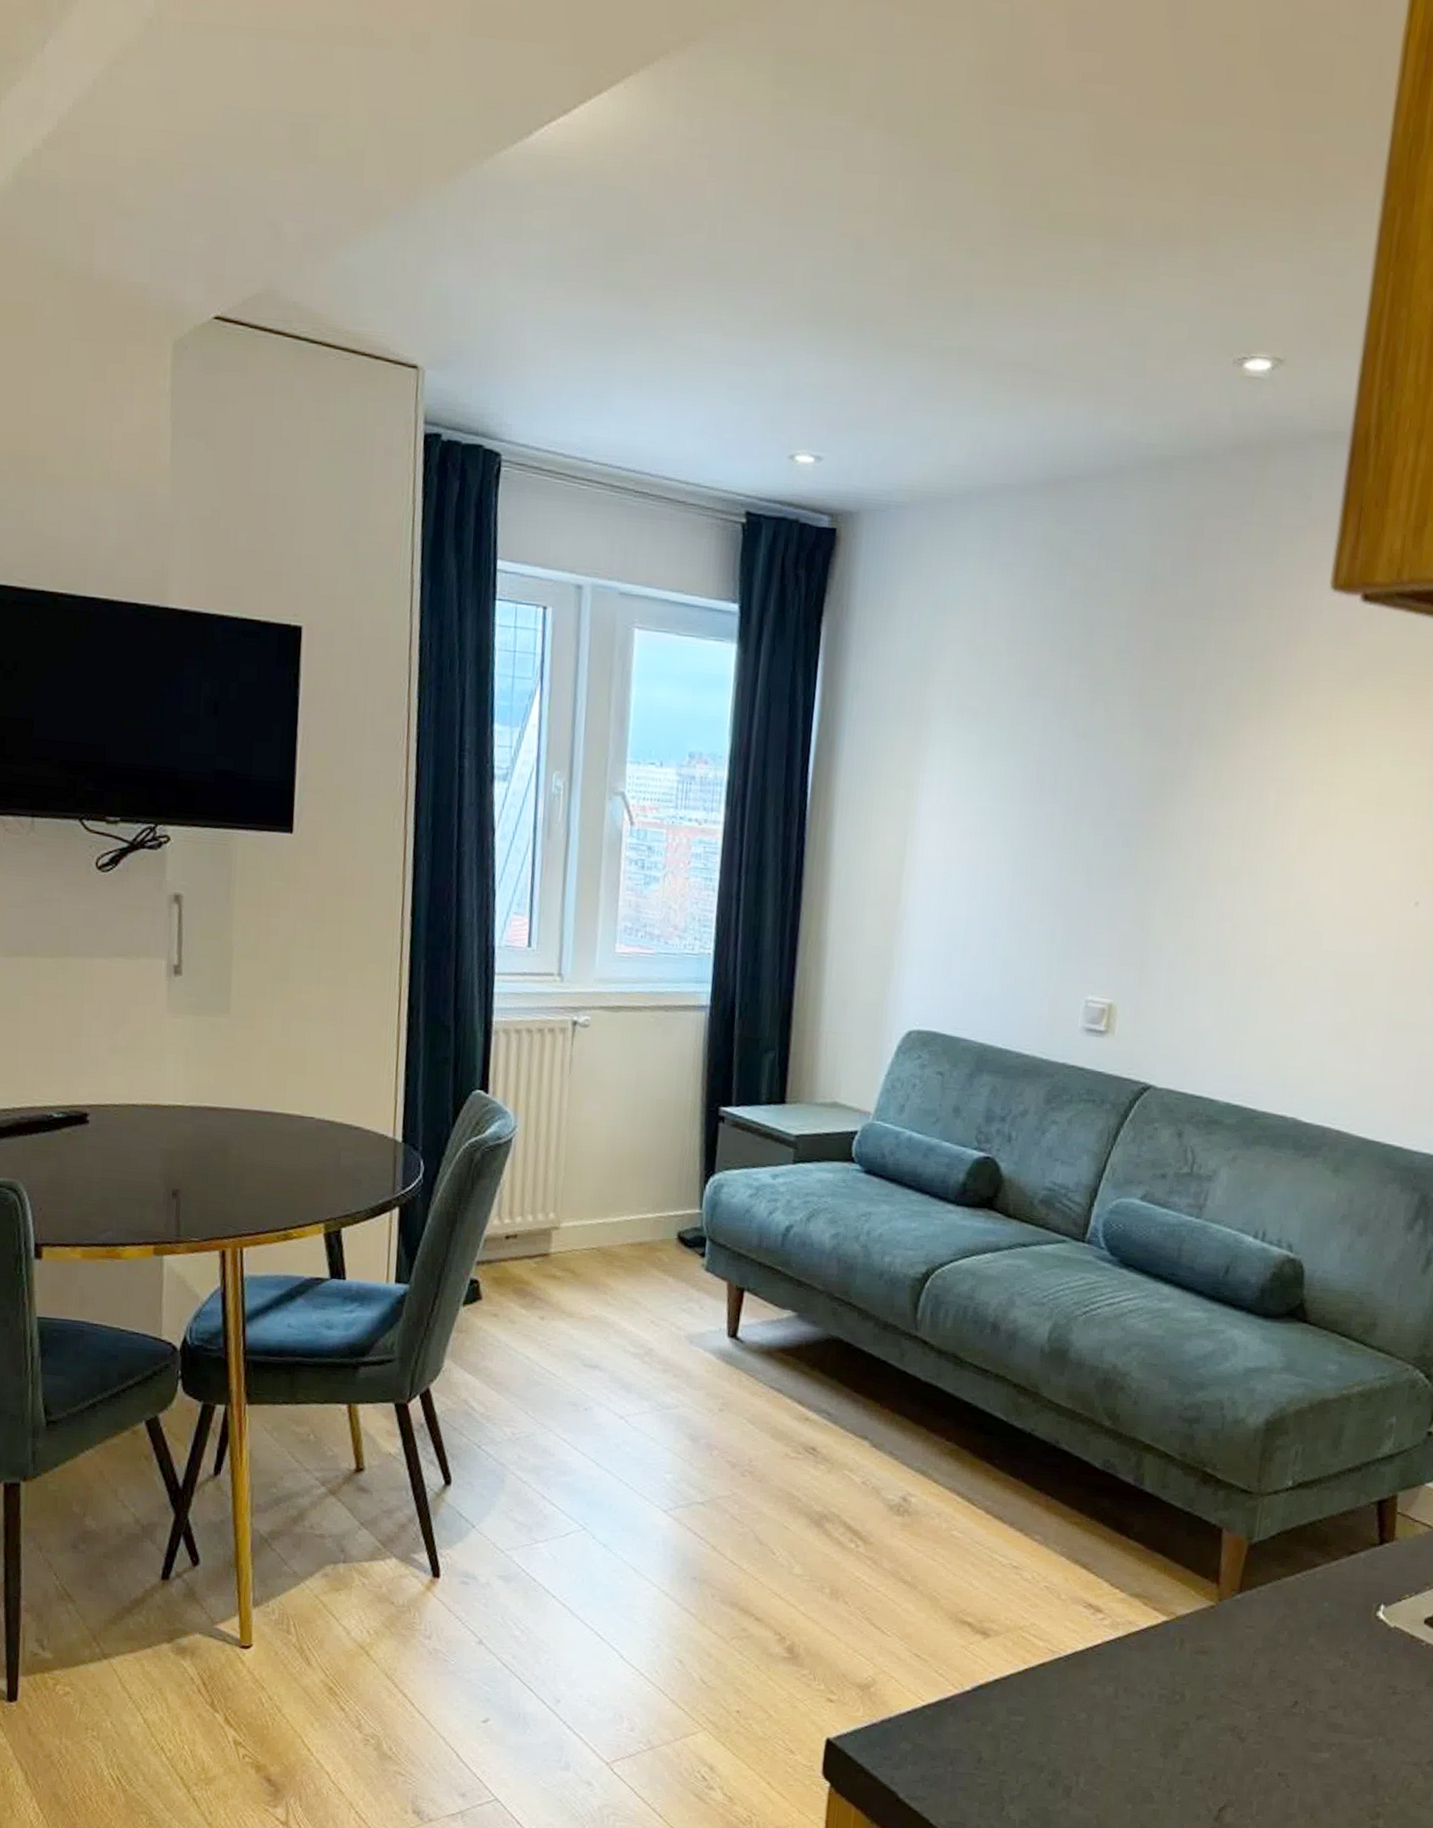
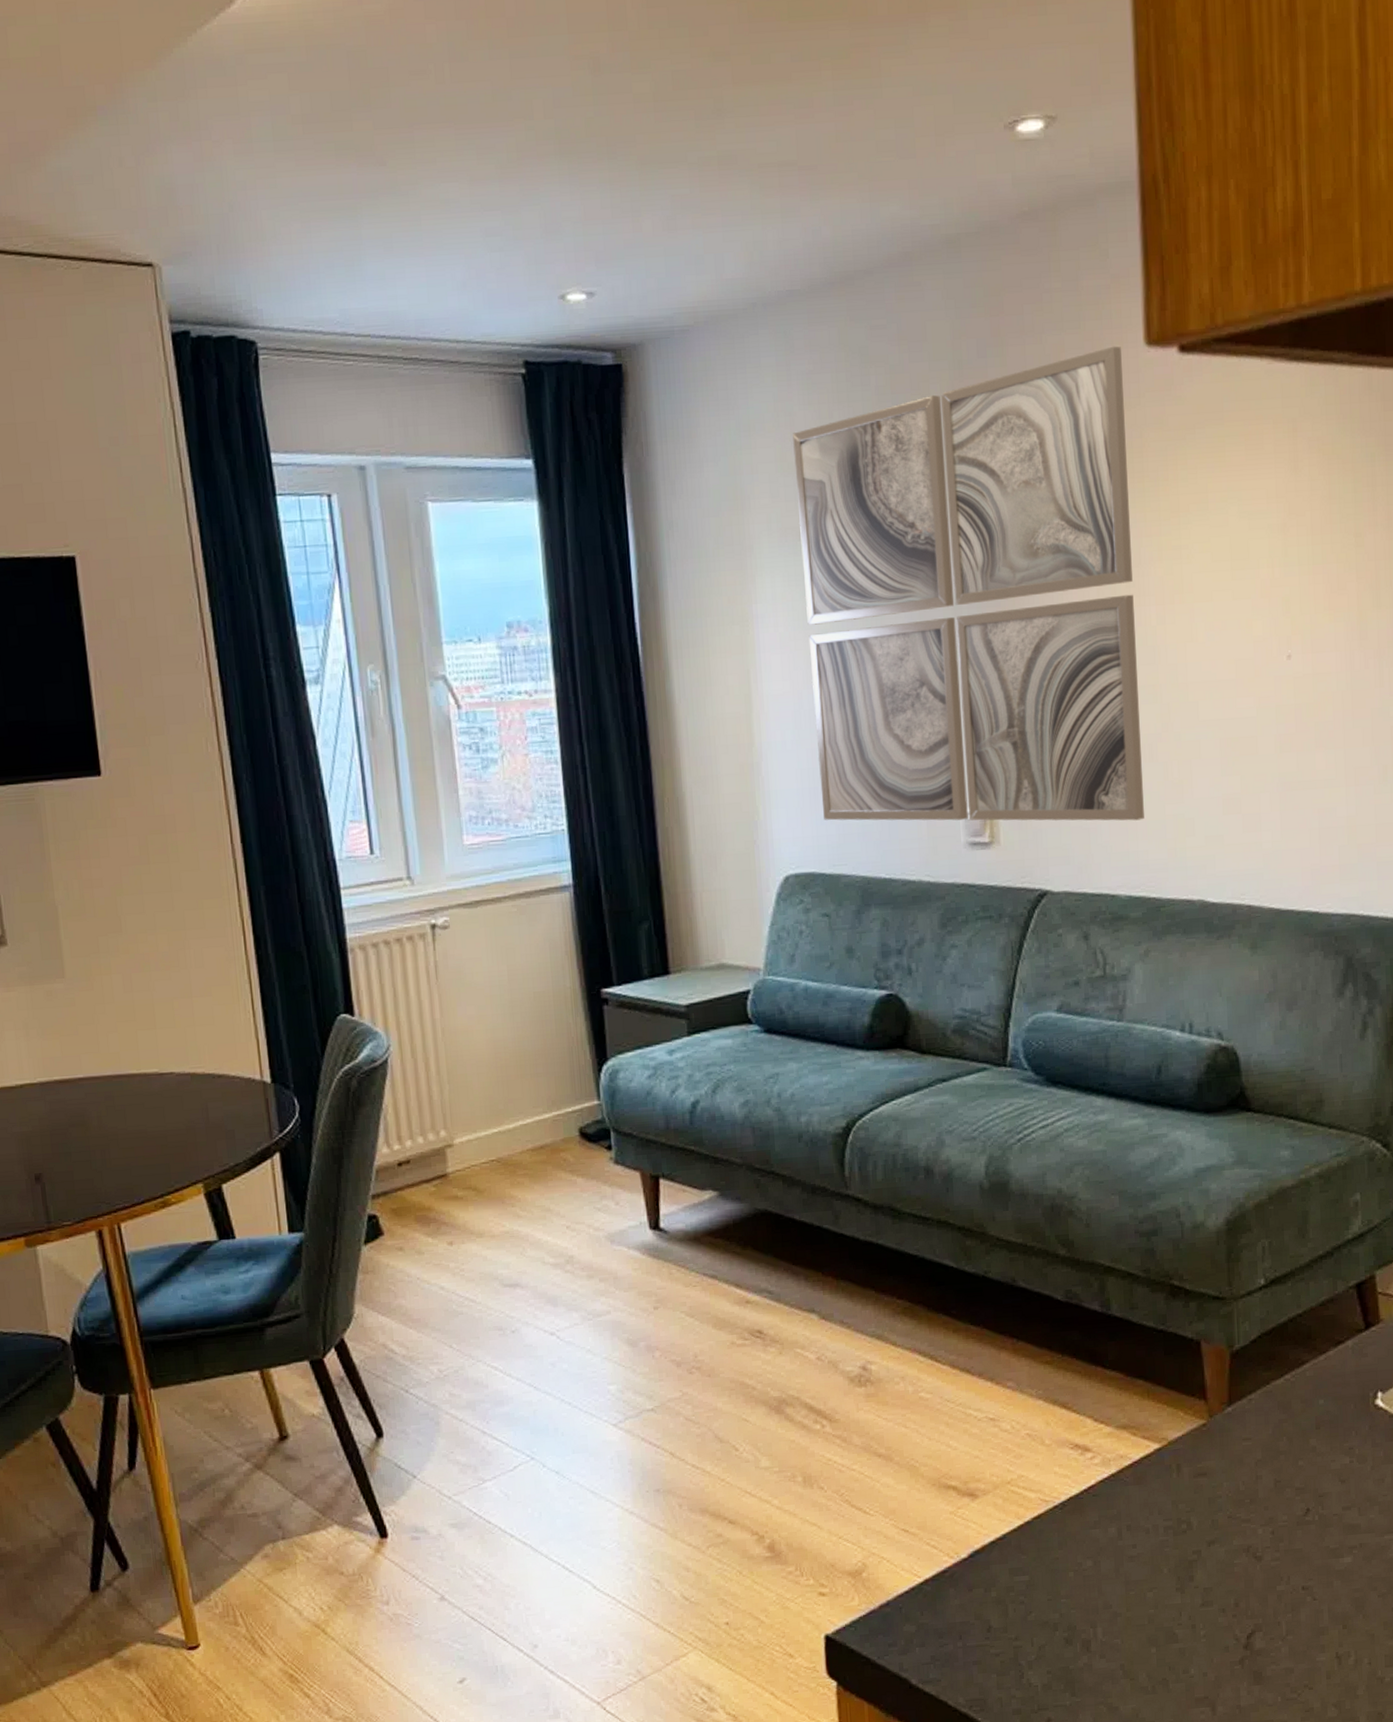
wall art: none [953,585,1308,1034] -> present [793,346,1144,821]

